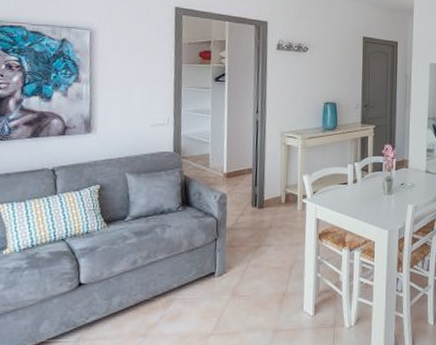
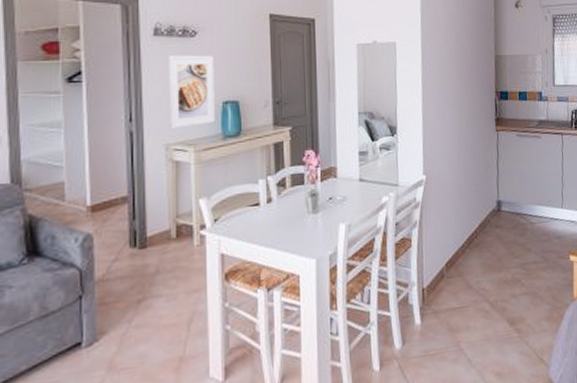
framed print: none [284,65,320,121] -> present [167,55,215,129]

